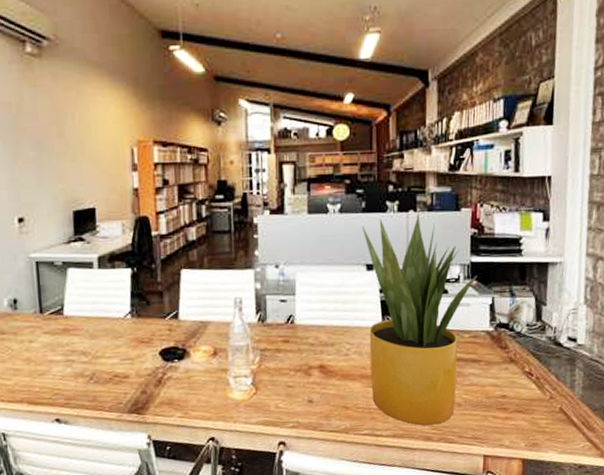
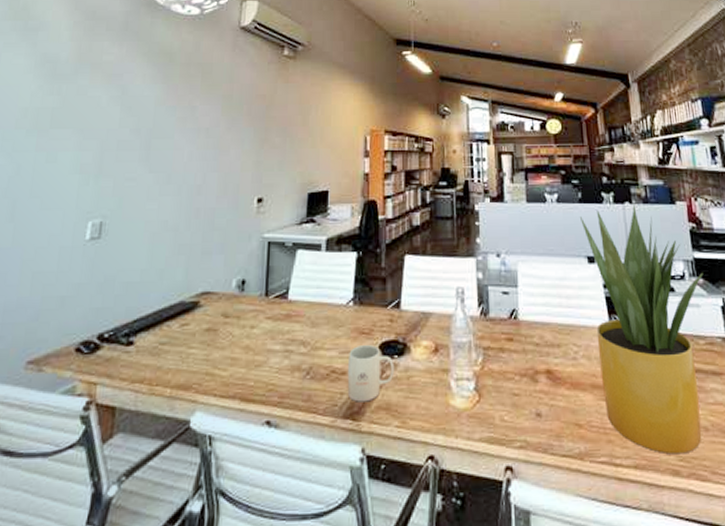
mug: none [129,352,176,400] -> present [347,345,395,402]

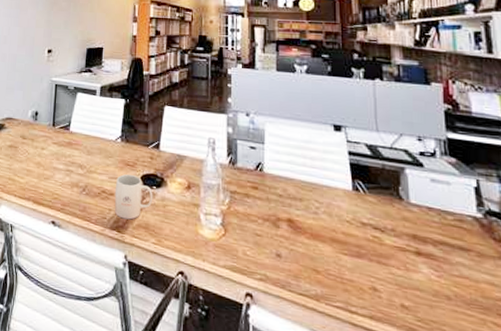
planter: present [579,204,704,455] -> none [327,81,457,316]

